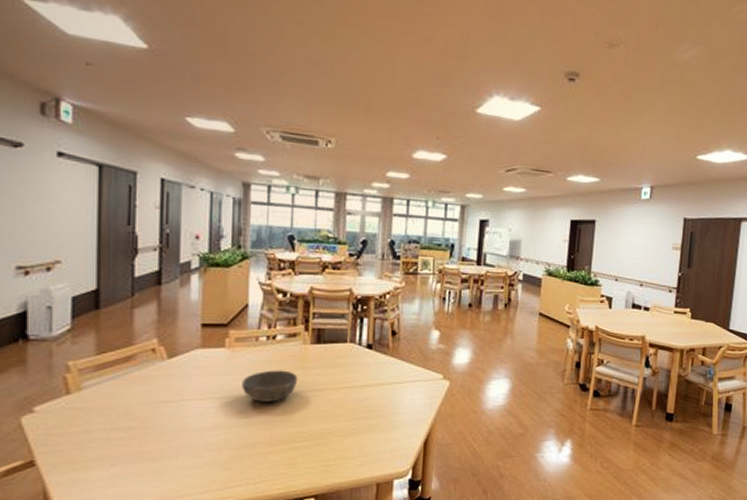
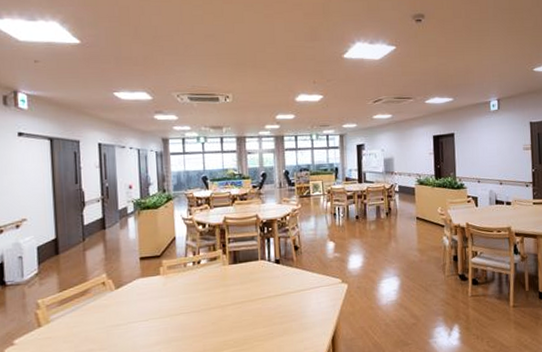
bowl: present [242,370,298,402] -> none [177,289,222,318]

